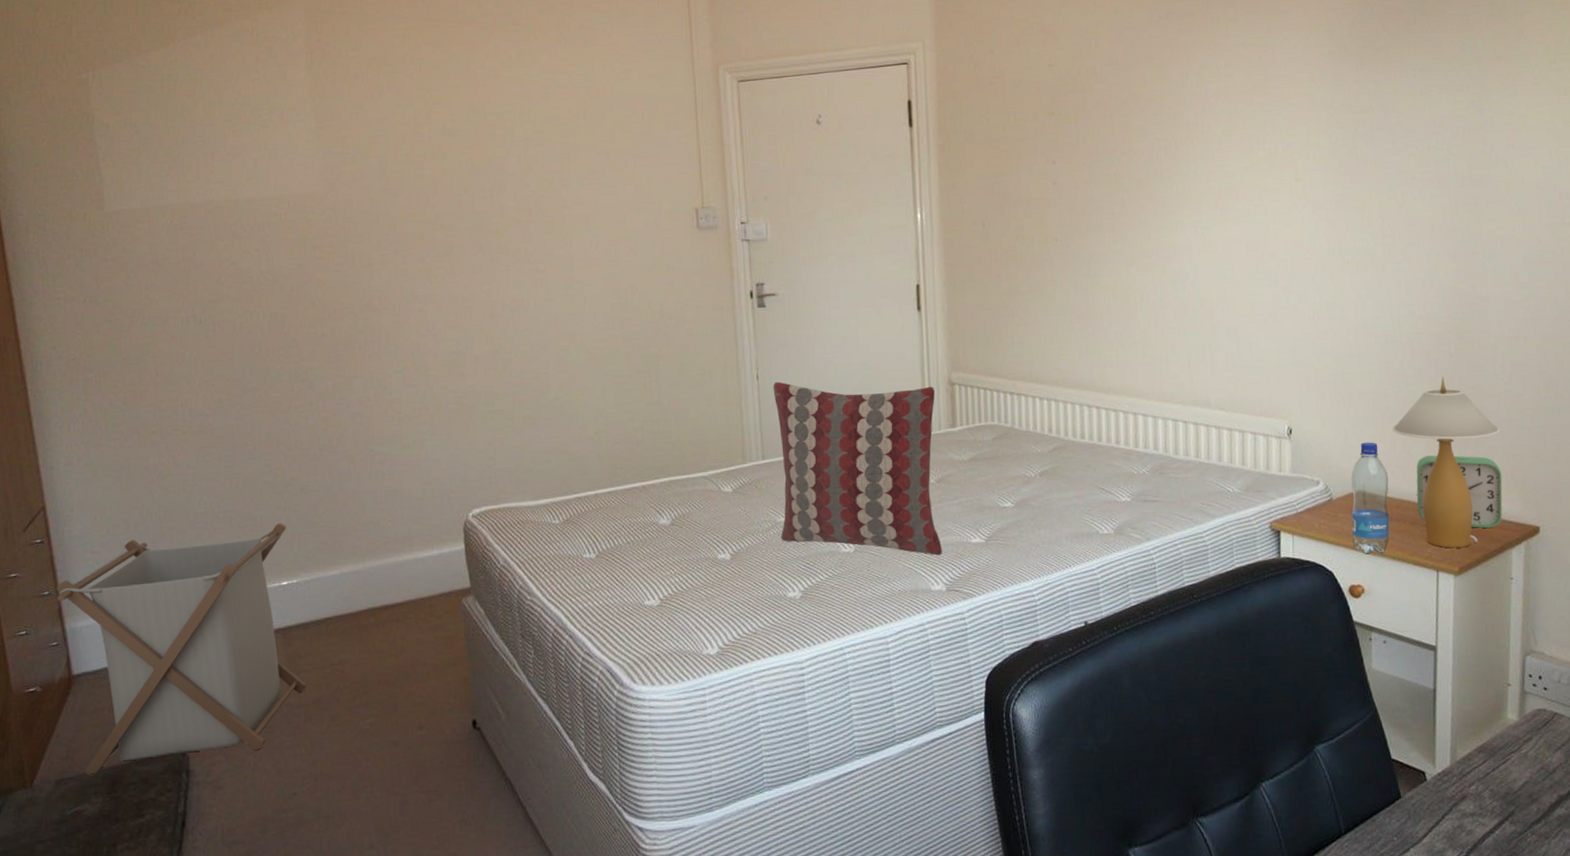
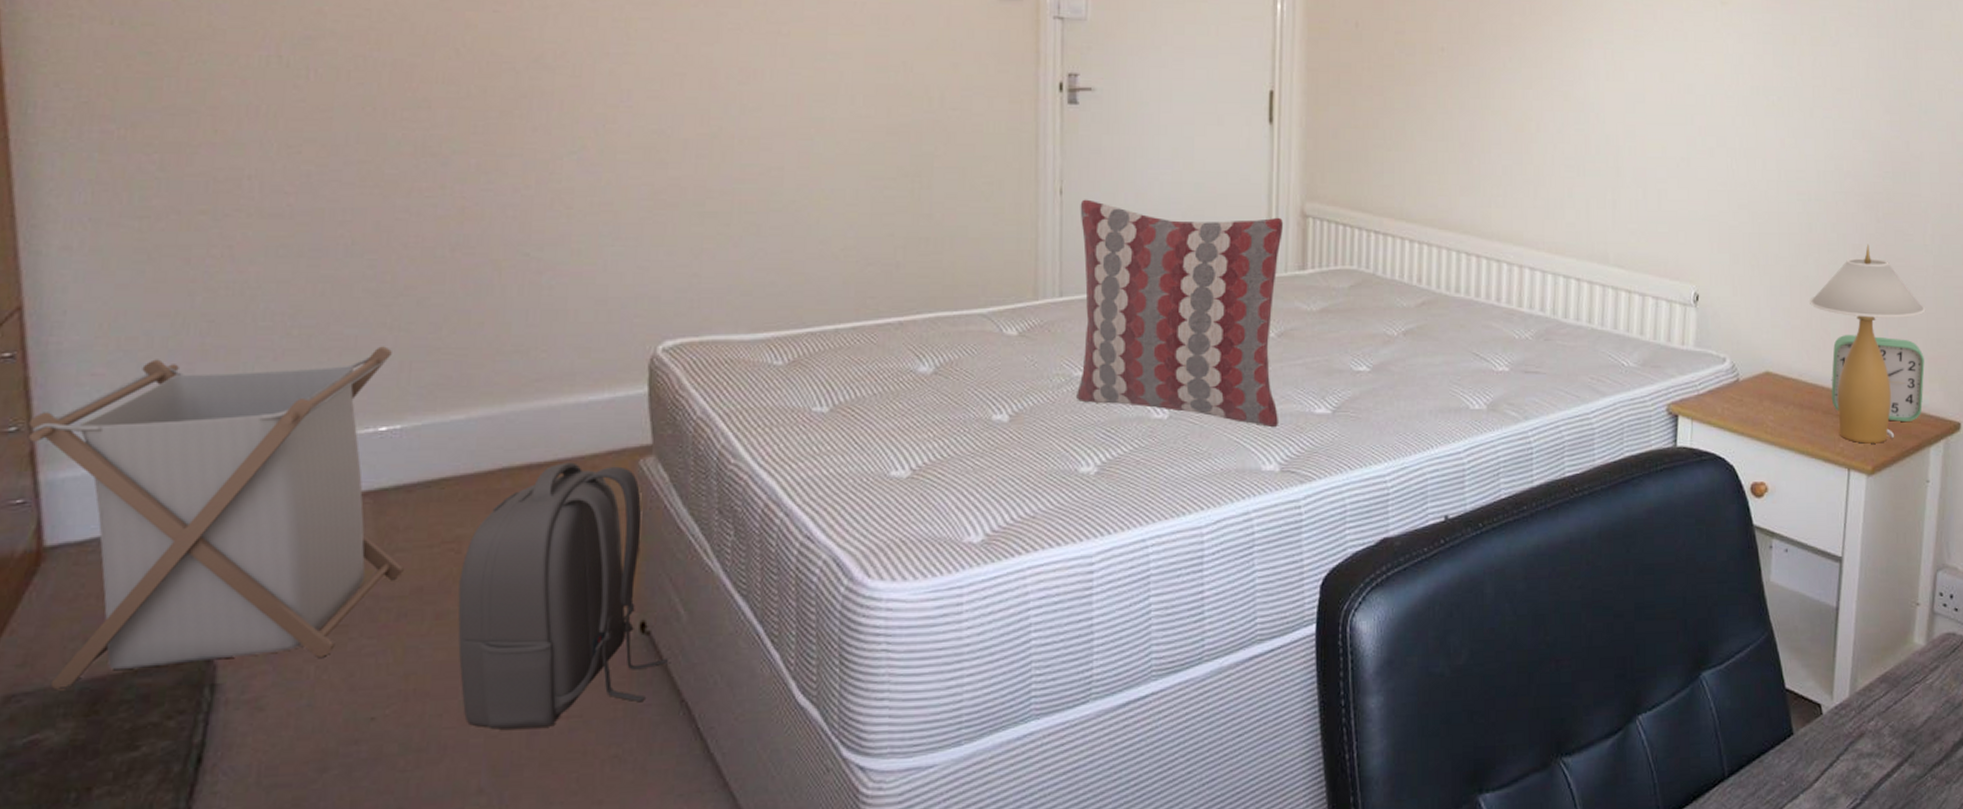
backpack: none [345,603,496,801] -> present [458,462,671,730]
bottle: present [1350,442,1390,554] -> none [1757,315,1802,447]

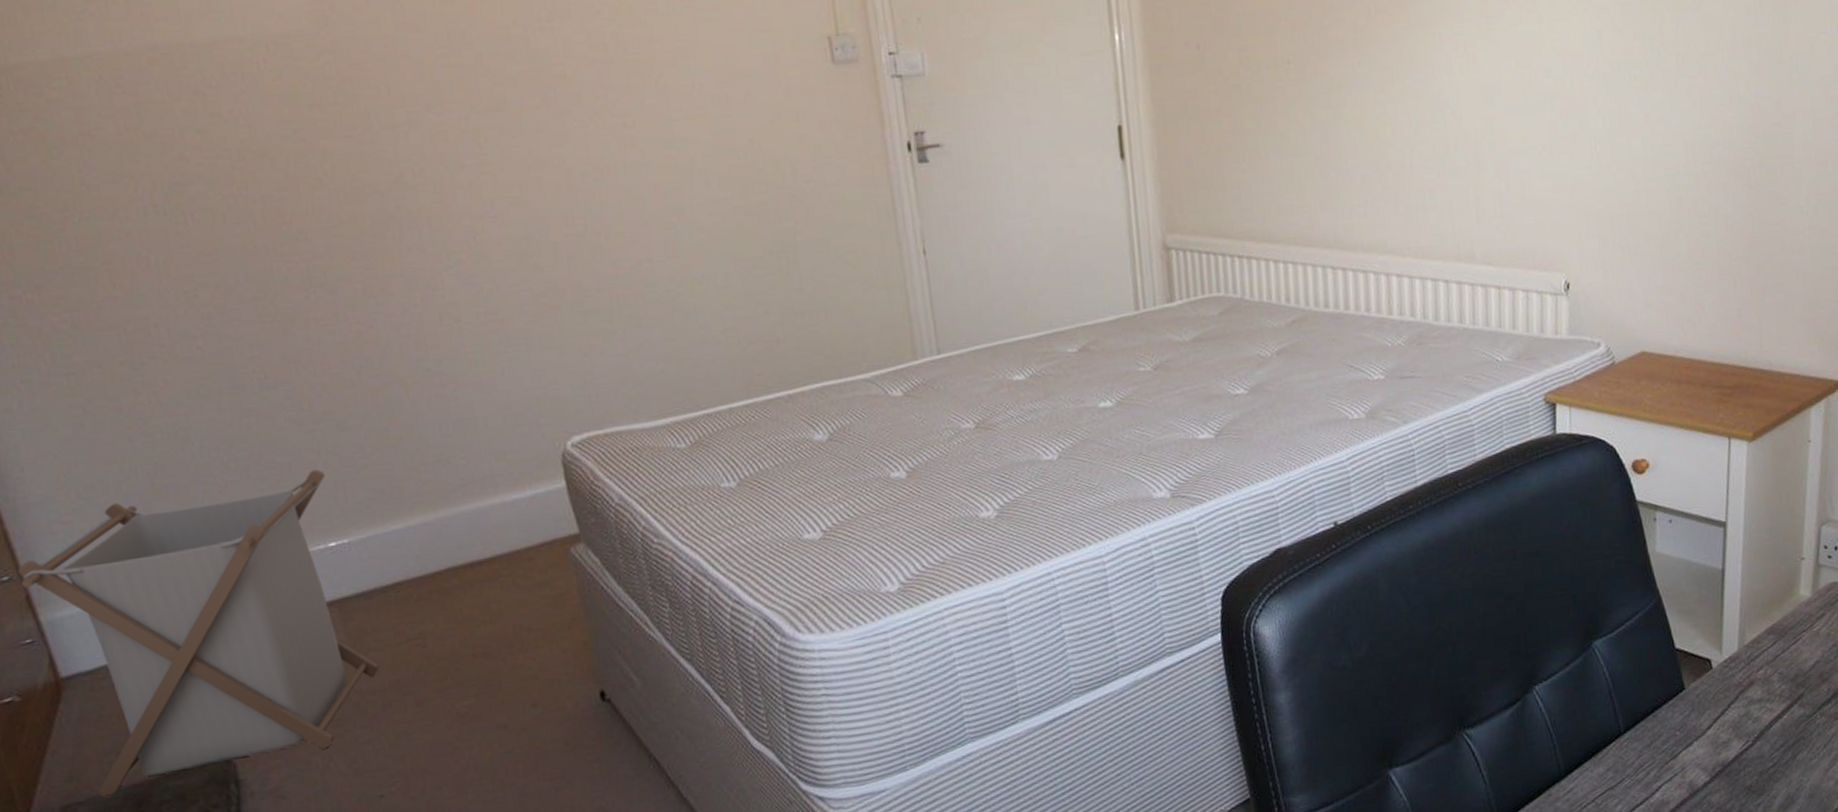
backpack: present [458,462,671,730] -> none [430,555,634,796]
pillow: present [1075,199,1284,427] -> none [944,252,1165,457]
table lamp: present [1810,244,1926,444] -> none [1683,212,1803,412]
alarm clock: present [1831,335,1925,421] -> none [1708,304,1803,387]

